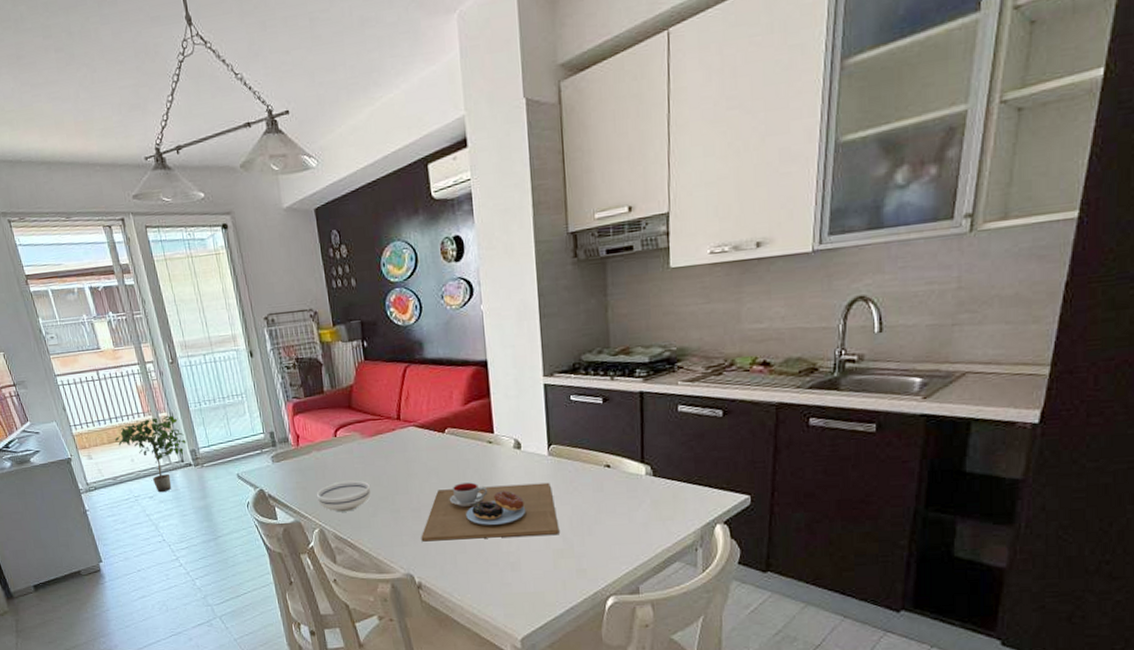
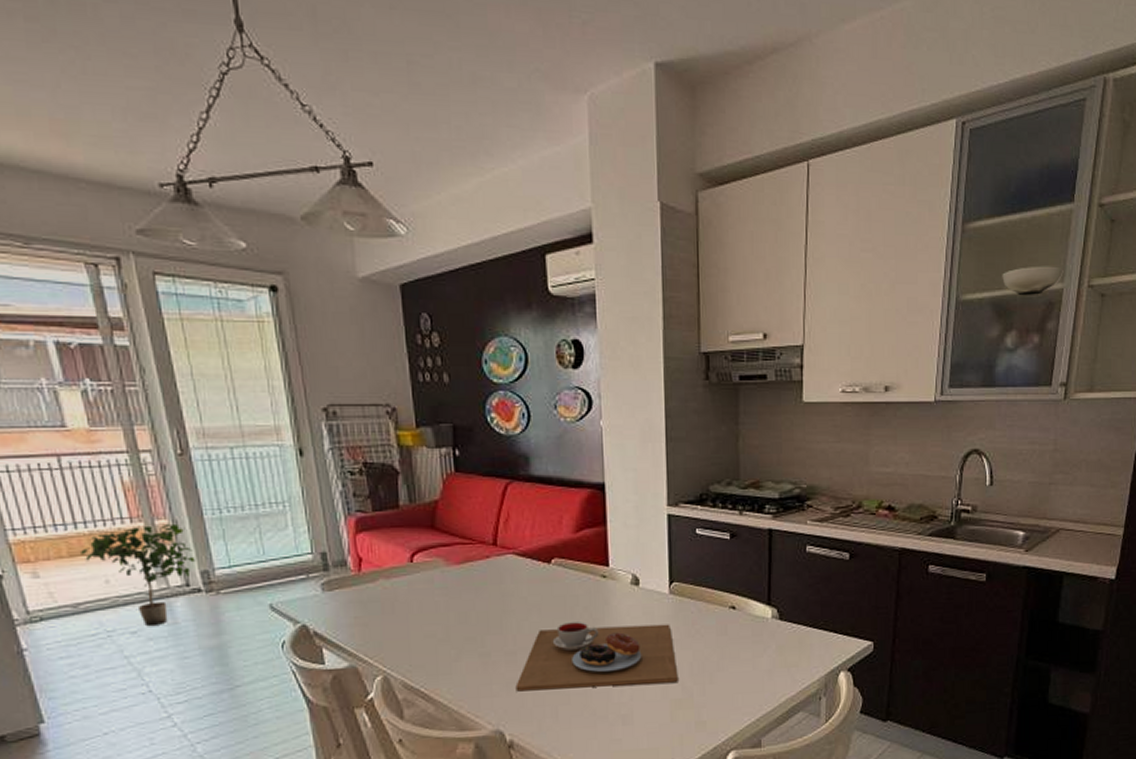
bowl: present [316,480,371,512] -> none [381,616,455,655]
bowl: none [890,86,968,127] -> present [1002,266,1064,296]

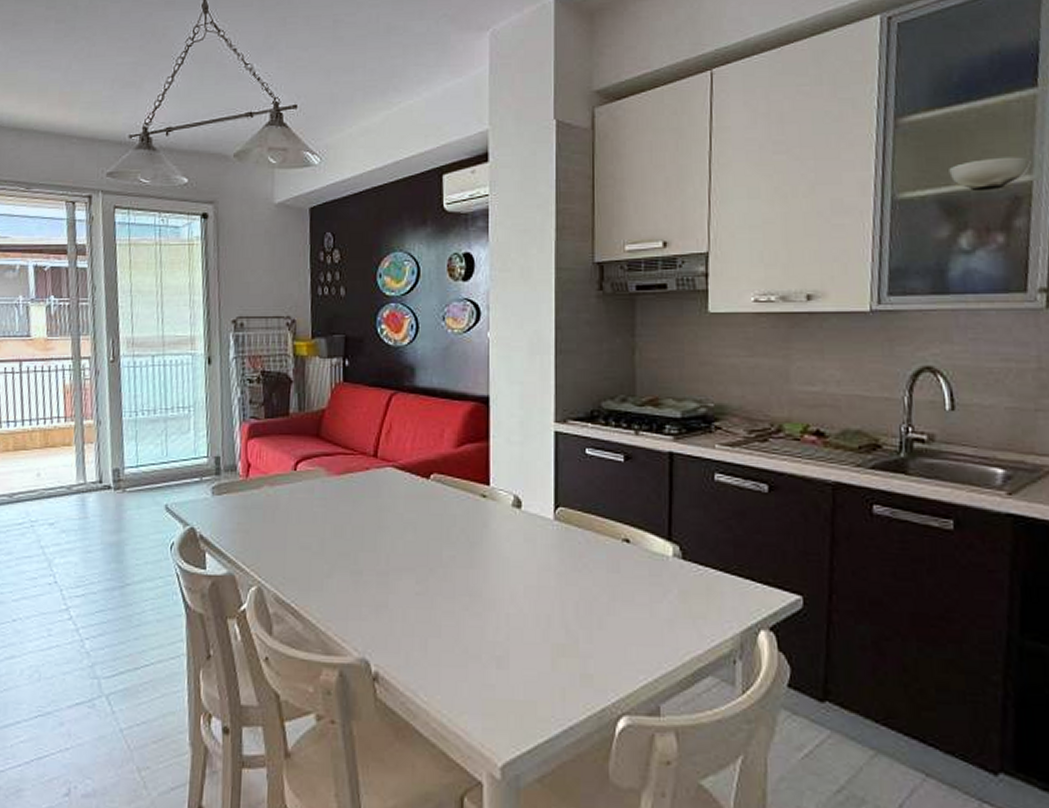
potted plant: present [81,523,196,626] -> none [23,423,110,518]
place setting: present [515,622,678,692] -> none [385,544,561,624]

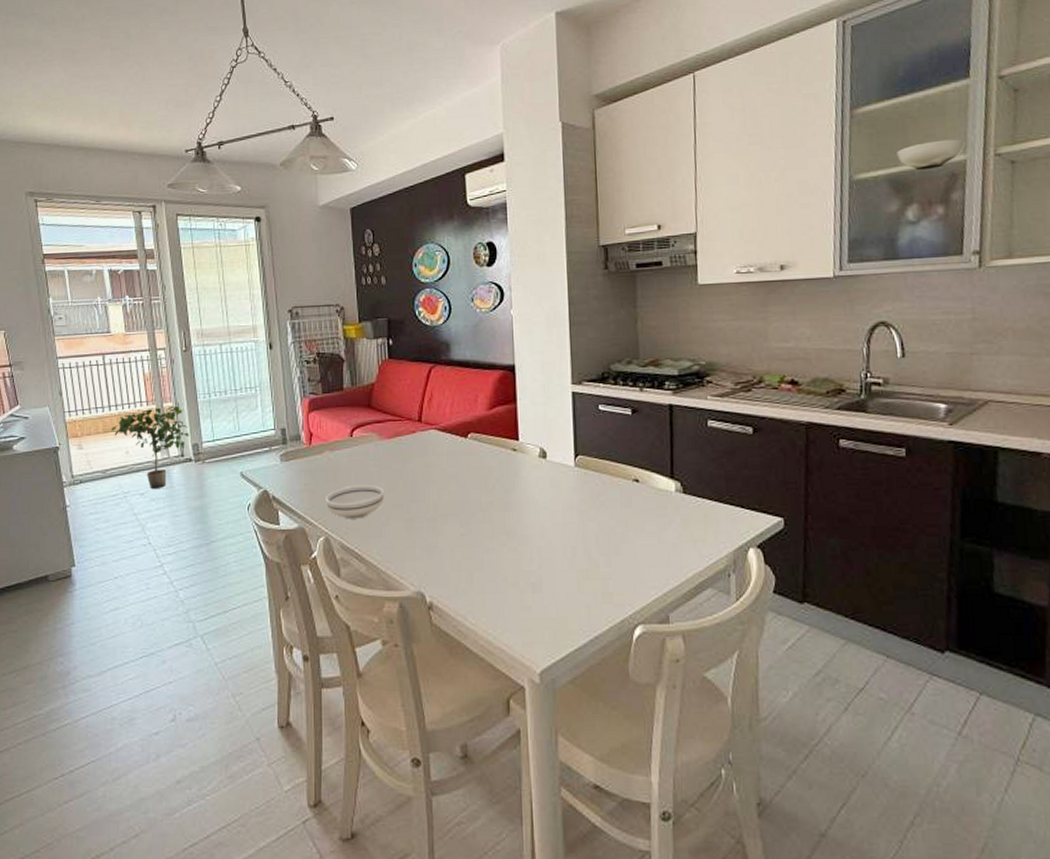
potted plant: none [23,423,110,518] -> present [112,405,189,488]
bowl: none [260,527,330,568] -> present [325,484,385,519]

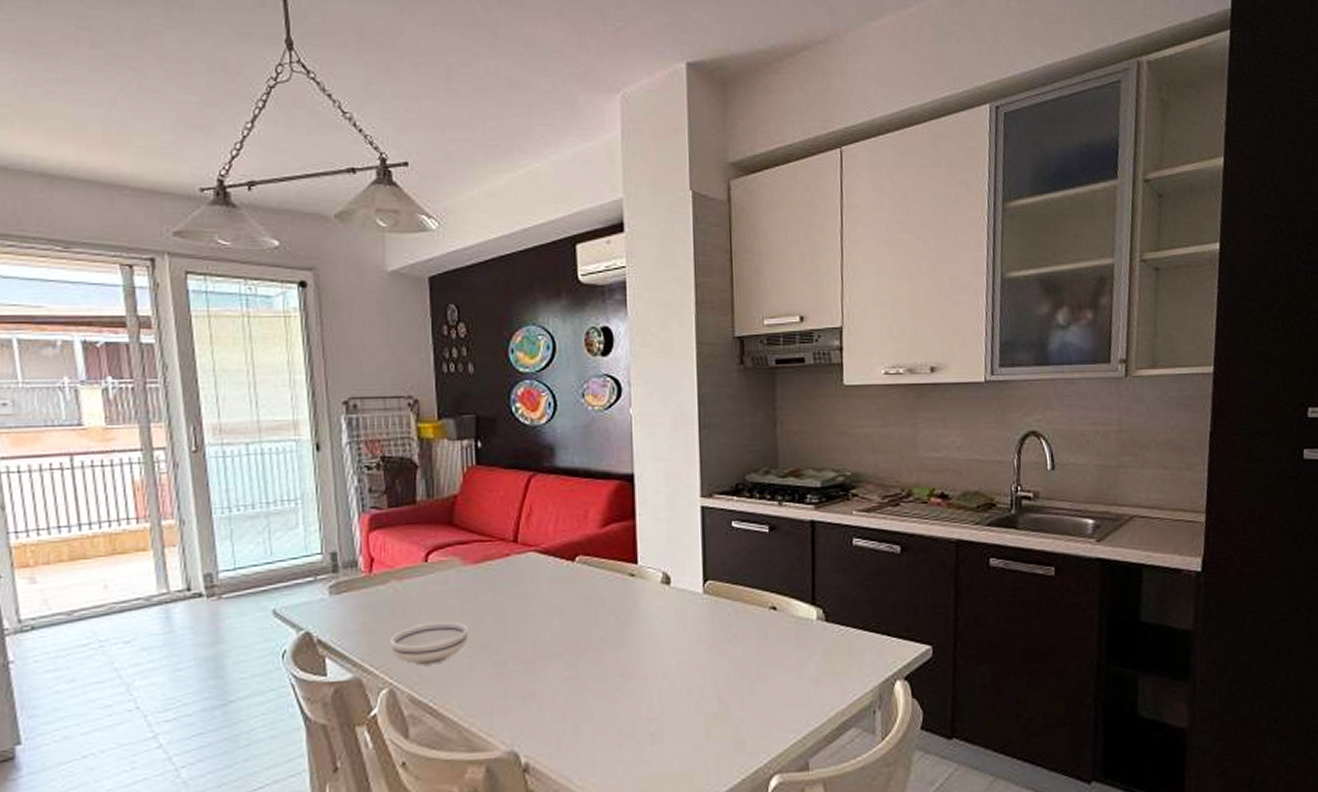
potted plant: present [112,405,189,488] -> none [82,523,199,634]
bowl: present [897,139,965,171] -> none [1048,241,1113,272]

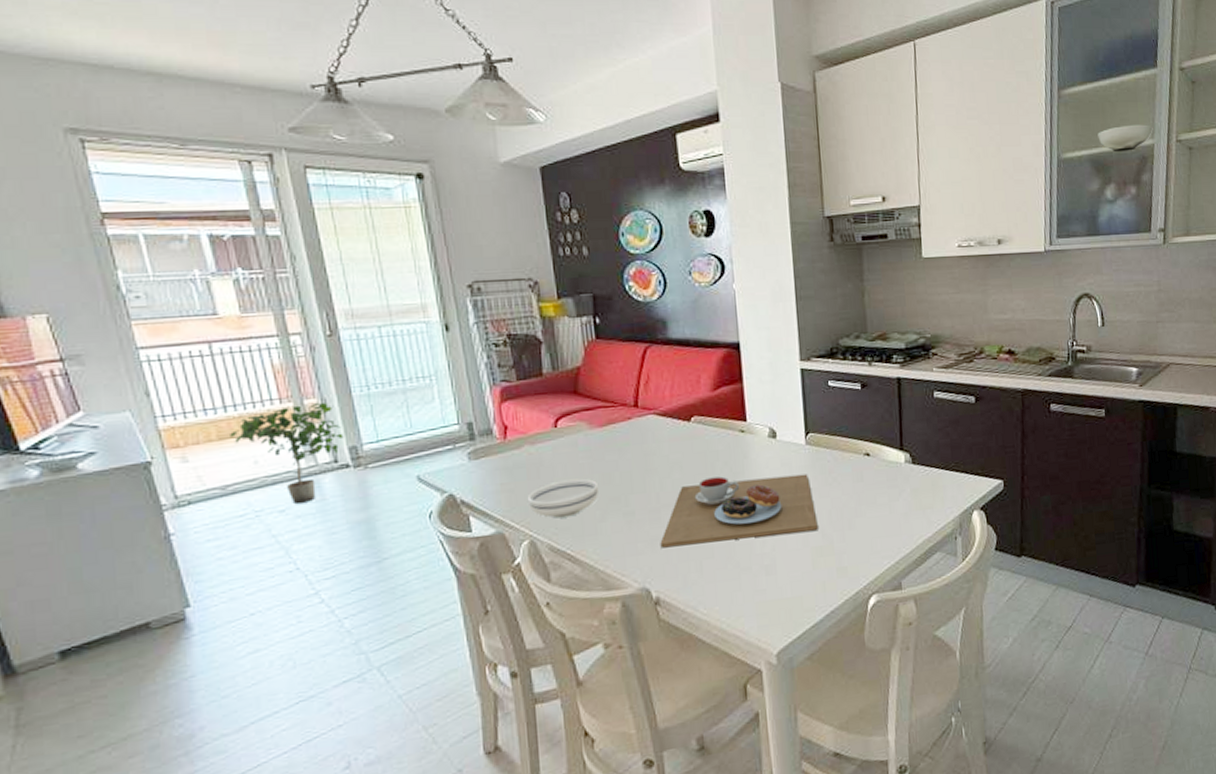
potted plant: none [82,523,199,634] -> present [230,402,344,504]
place setting: none [533,626,714,706] -> present [660,473,818,548]
bowl: none [1048,241,1113,272] -> present [1097,124,1153,153]

